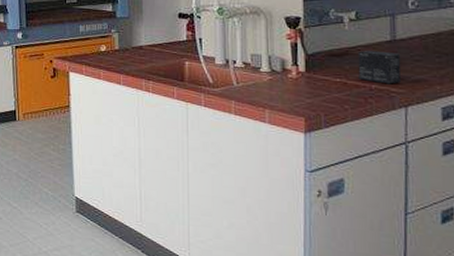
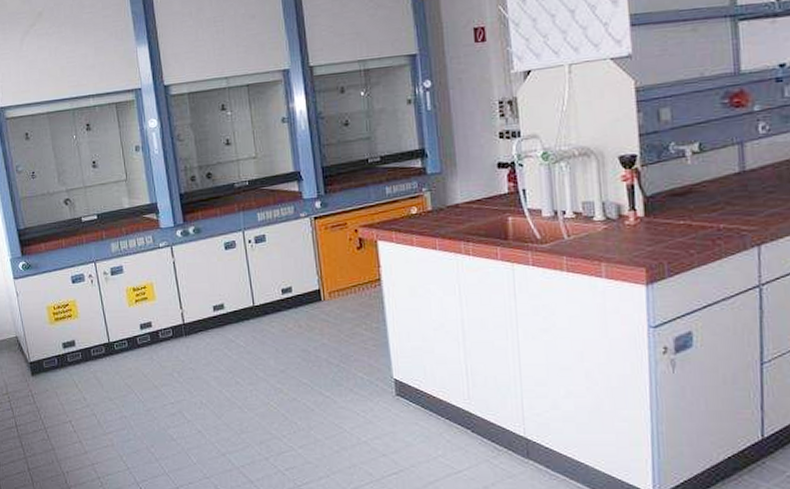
small box: present [357,51,401,84] -> none [702,185,753,222]

